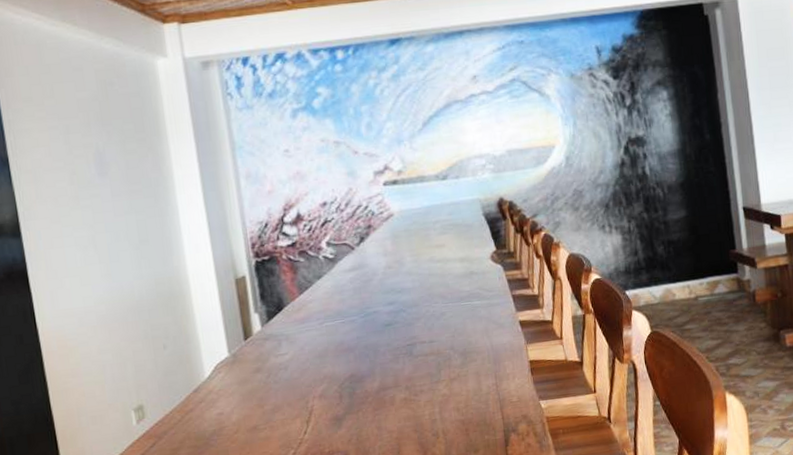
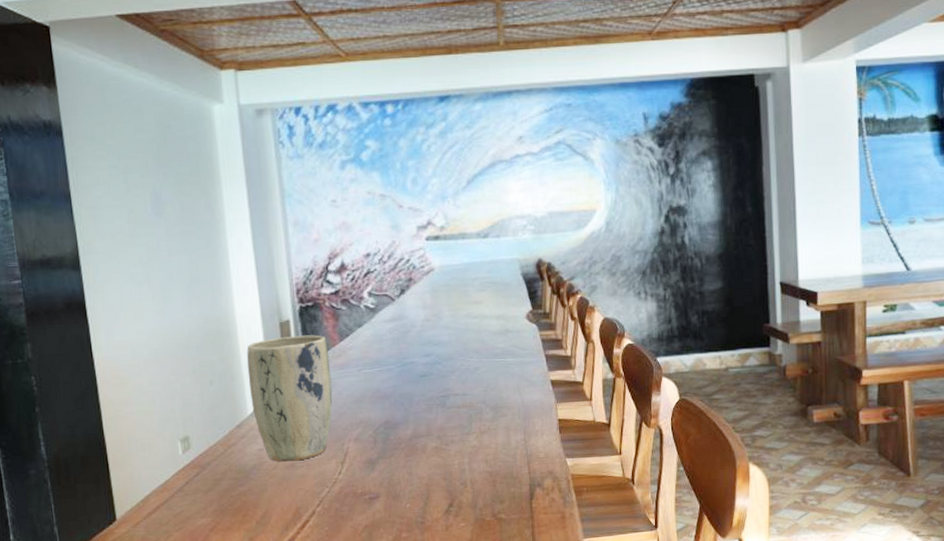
plant pot: none [201,289,295,425] -> present [247,335,333,462]

